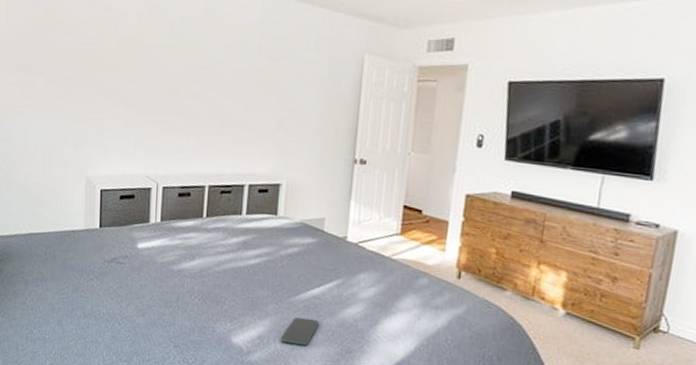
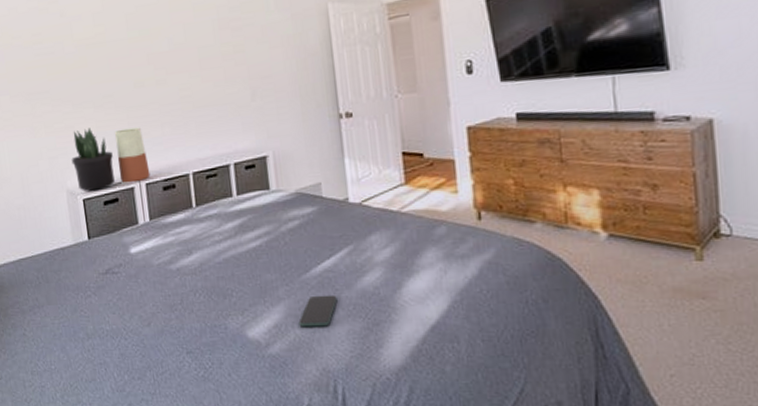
planter: none [95,124,136,184] -> present [71,128,115,191]
vase: none [139,131,169,184] -> present [114,127,151,183]

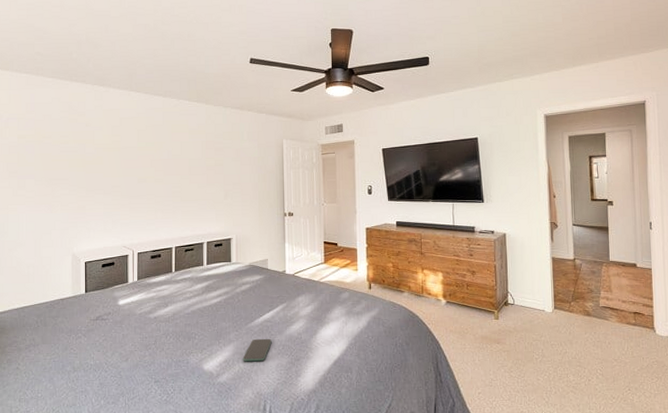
planter: present [71,128,115,191] -> none [80,209,114,256]
vase: present [114,127,151,183] -> none [117,211,142,252]

